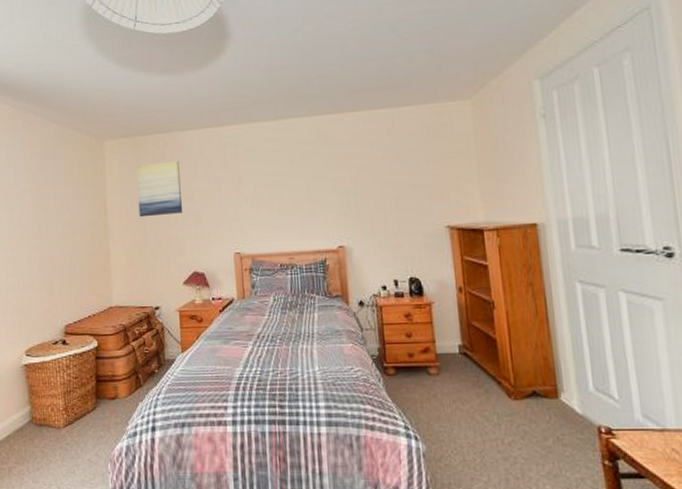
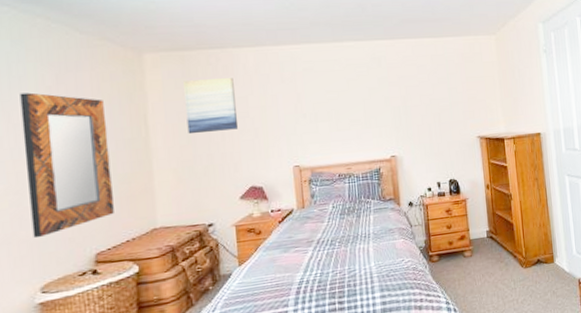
home mirror: none [15,178,79,307] -> present [20,92,114,239]

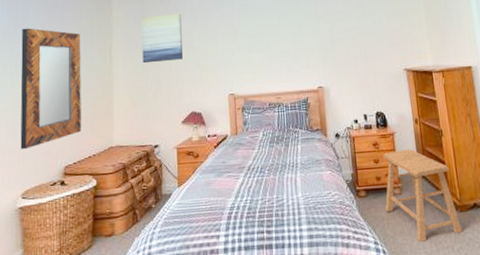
stool: none [456,213,526,298] -> present [383,149,462,242]

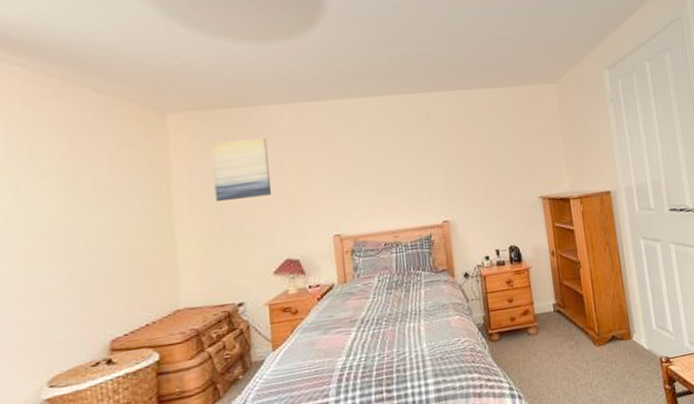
home mirror: present [20,28,81,150] -> none [30,160,132,325]
stool: present [383,149,462,242] -> none [518,284,601,382]

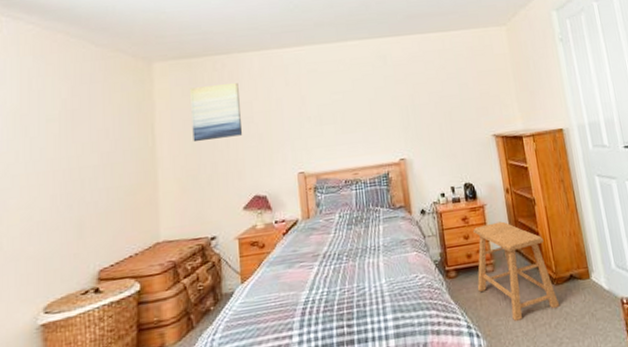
stool: none [518,284,601,382] -> present [473,221,559,321]

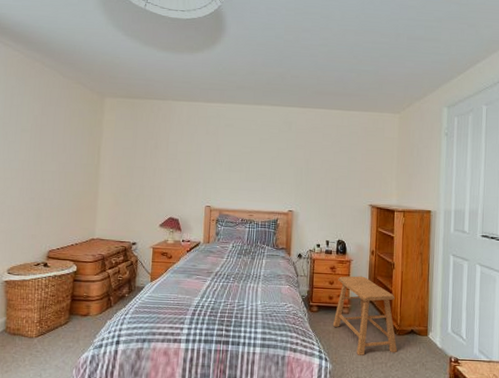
wall art: present [190,83,243,143] -> none [128,123,169,168]

